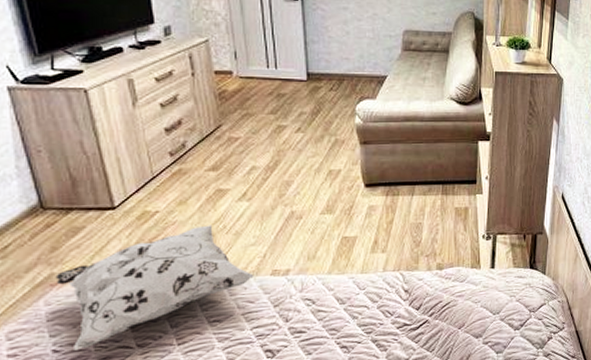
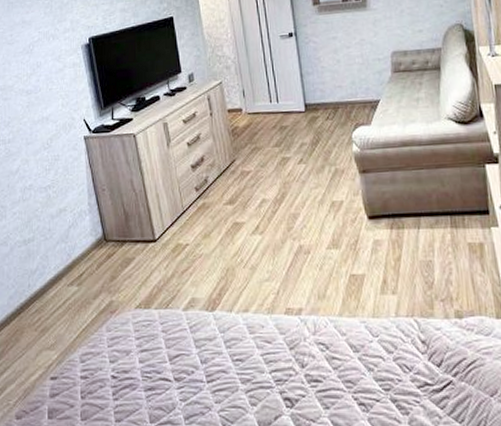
decorative pillow: present [55,225,254,350] -> none [114,258,270,378]

